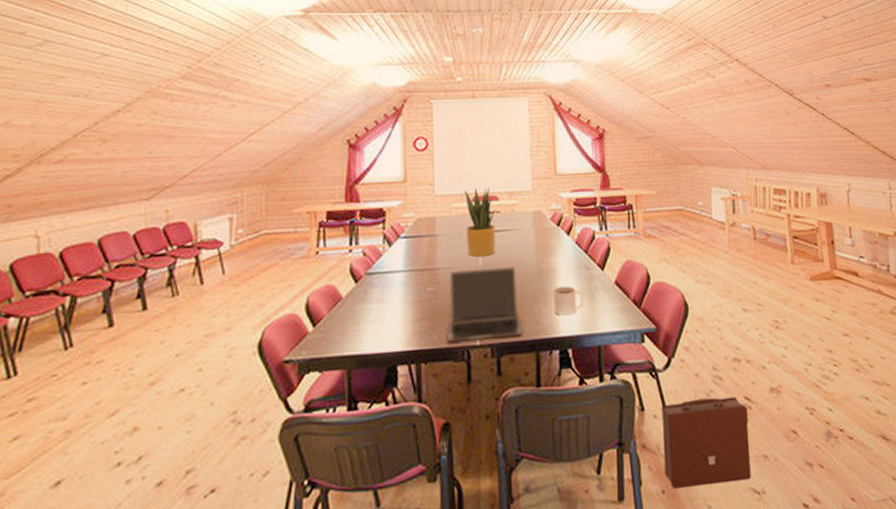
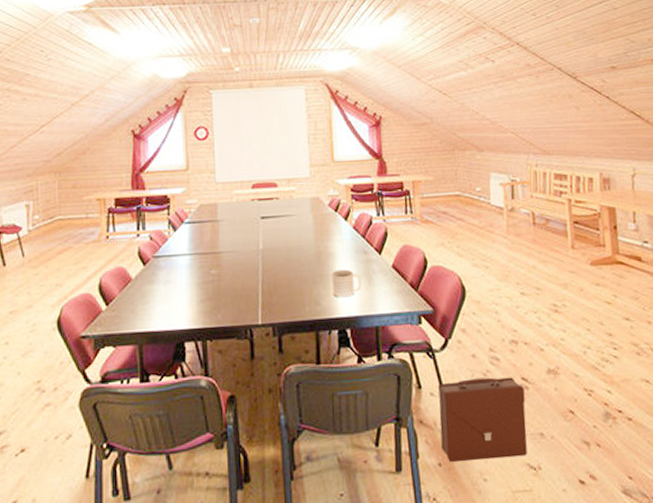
laptop: present [448,266,522,342] -> none [230,250,302,322]
planter: present [464,187,497,258] -> none [244,175,276,242]

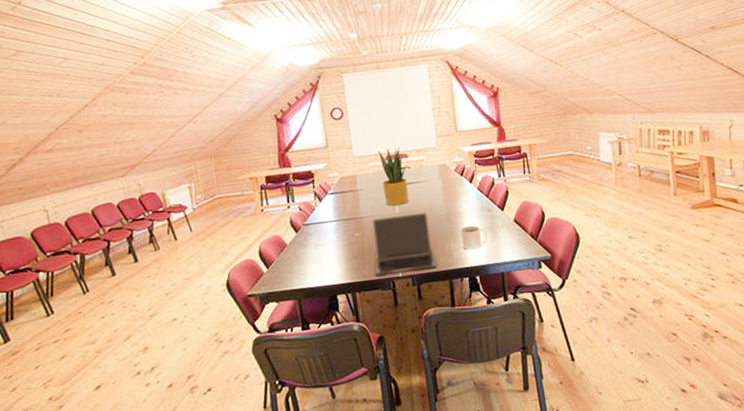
laptop: none [230,250,302,322] -> present [371,212,437,276]
planter: none [244,175,276,242] -> present [378,147,409,207]
briefcase: present [438,377,528,462] -> none [558,308,636,380]

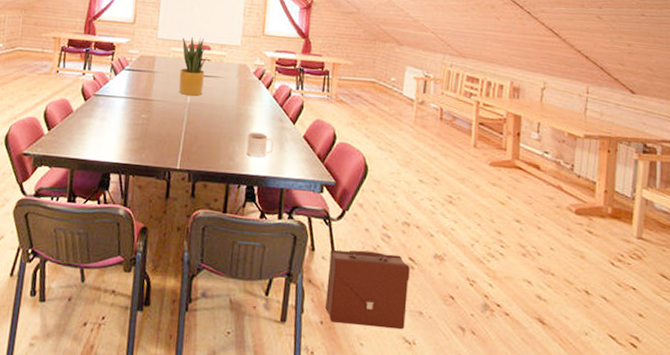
laptop: present [371,212,437,276] -> none [154,104,218,168]
briefcase: none [558,308,636,380] -> present [325,249,410,330]

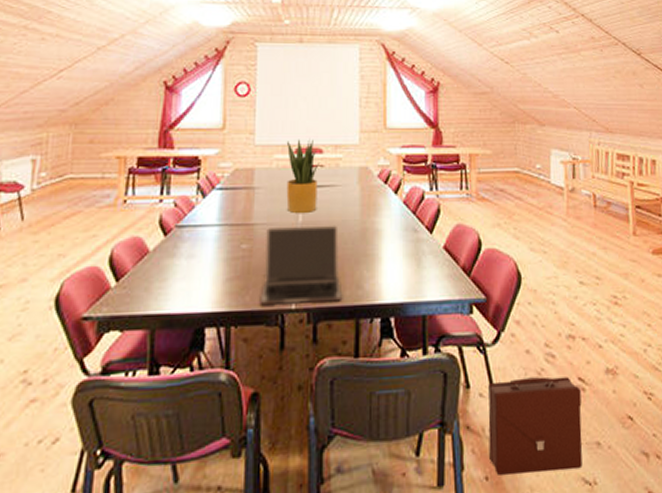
laptop: none [154,104,218,168] -> present [261,225,341,306]
mug: present [246,132,273,159] -> none [377,249,409,283]

